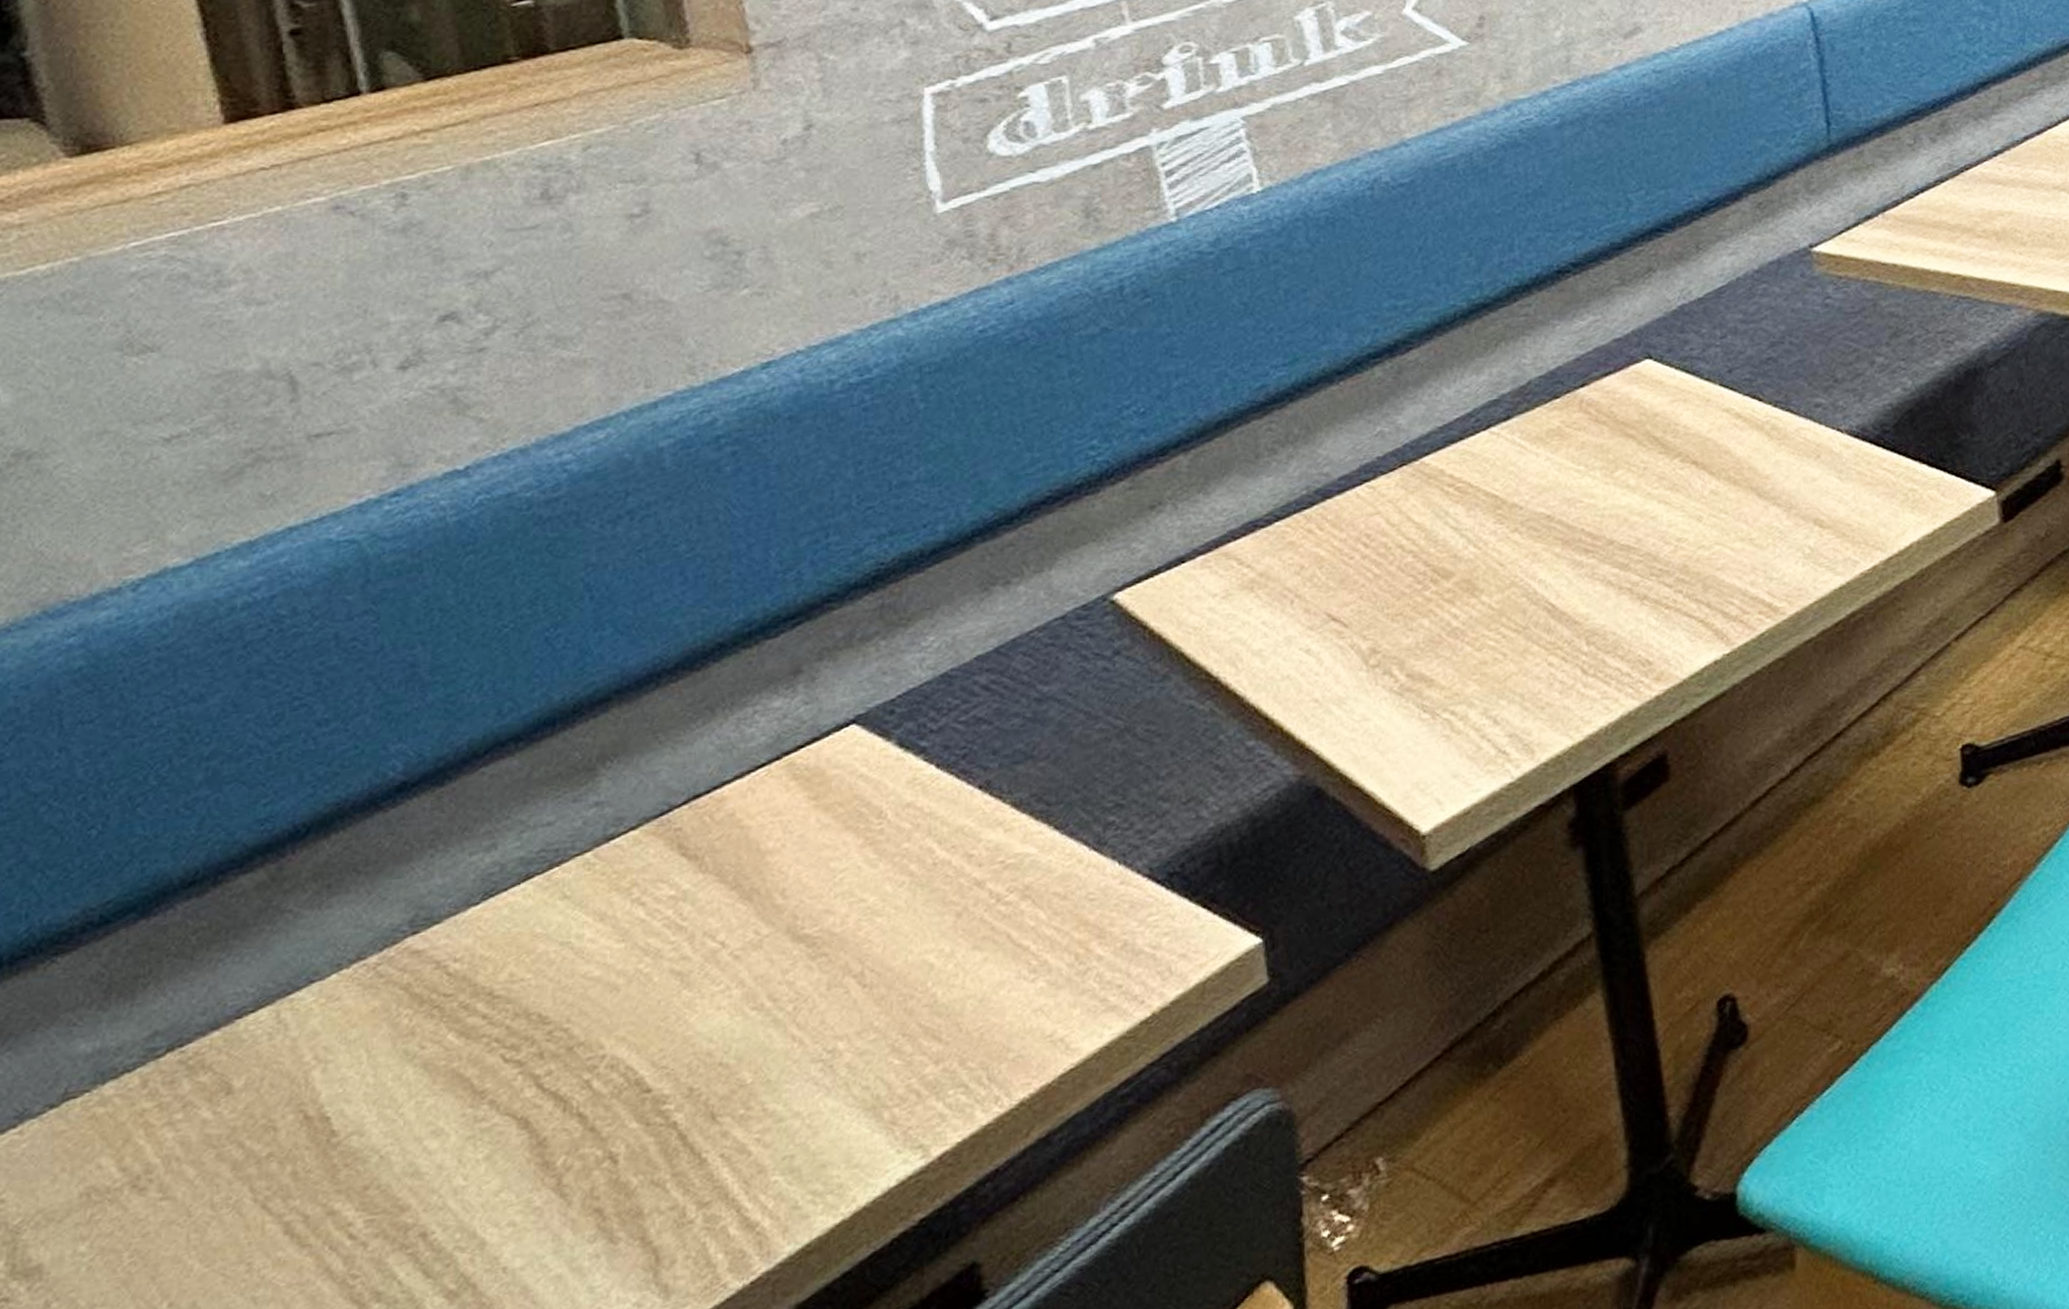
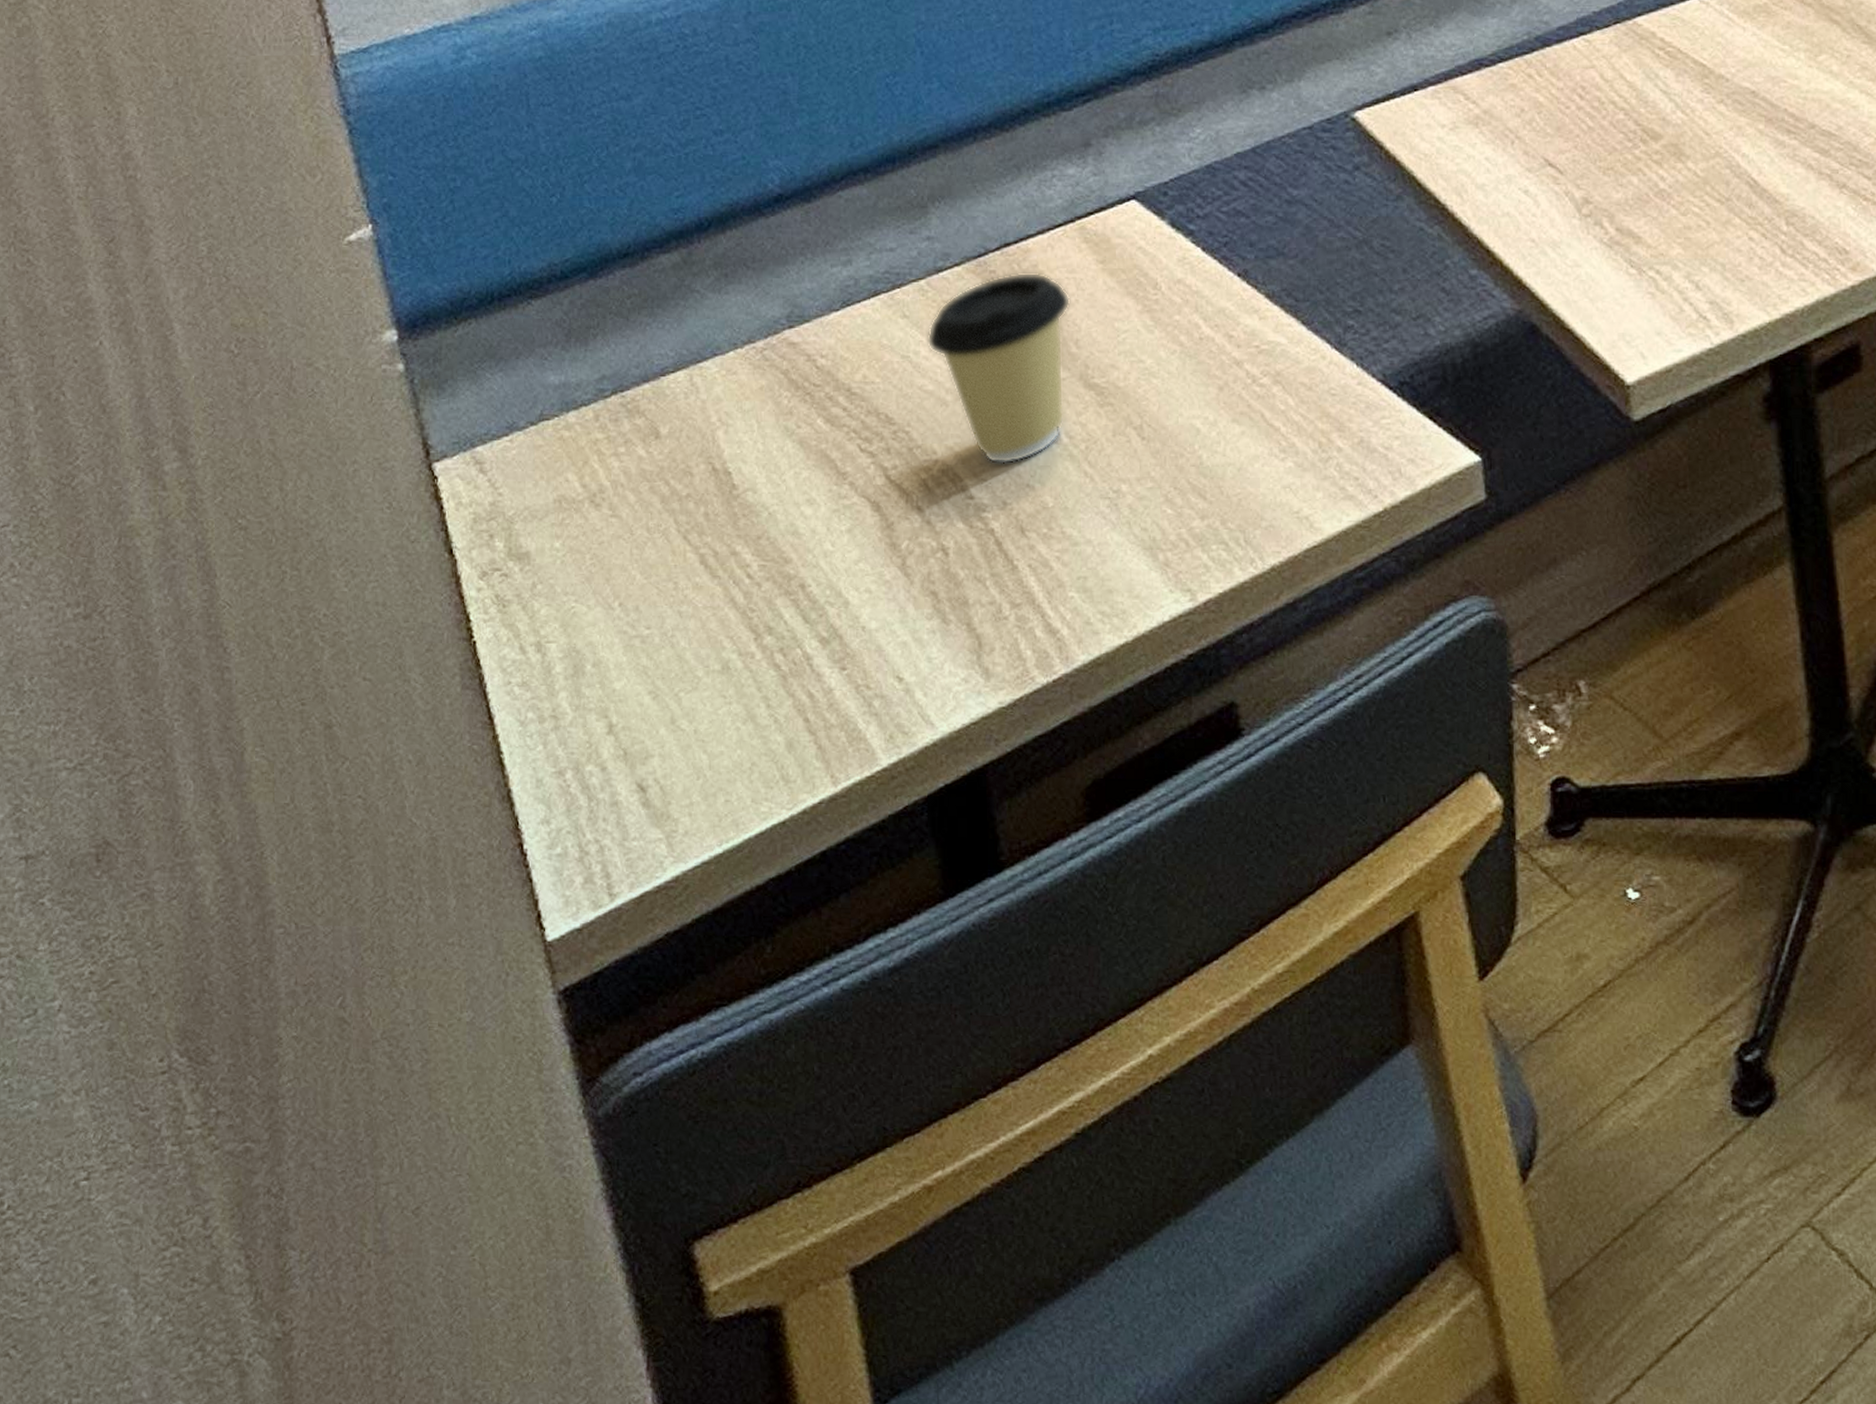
coffee cup: none [594,821,776,1047] -> present [927,272,1071,464]

